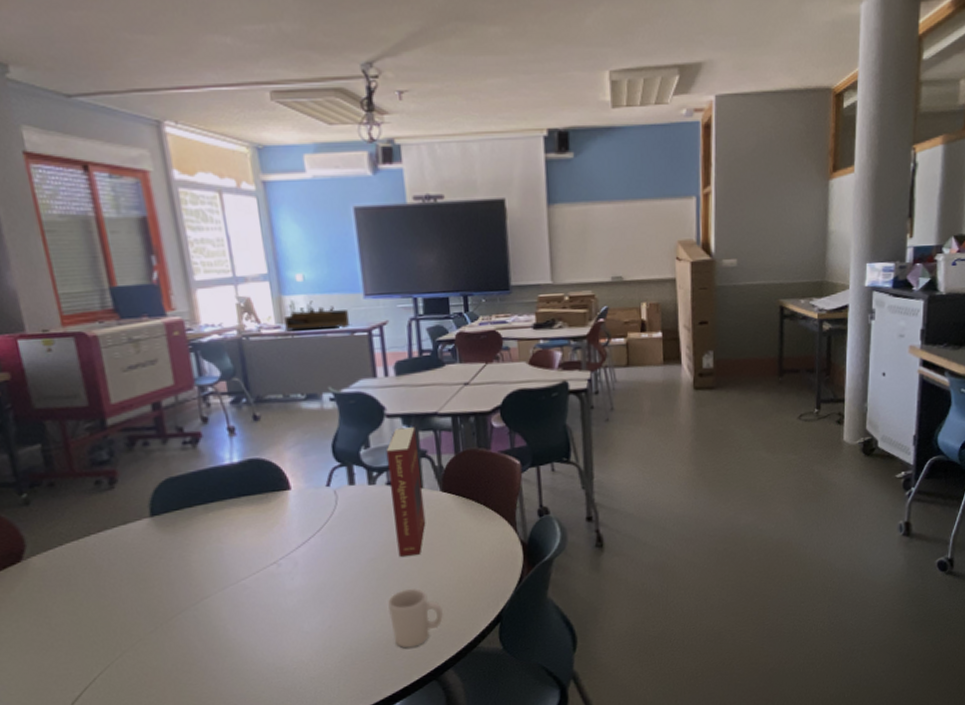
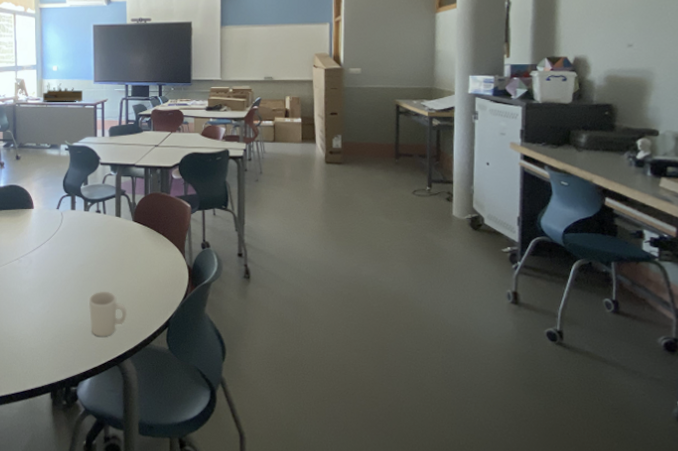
book: present [386,427,426,557] -> none [98,173,121,266]

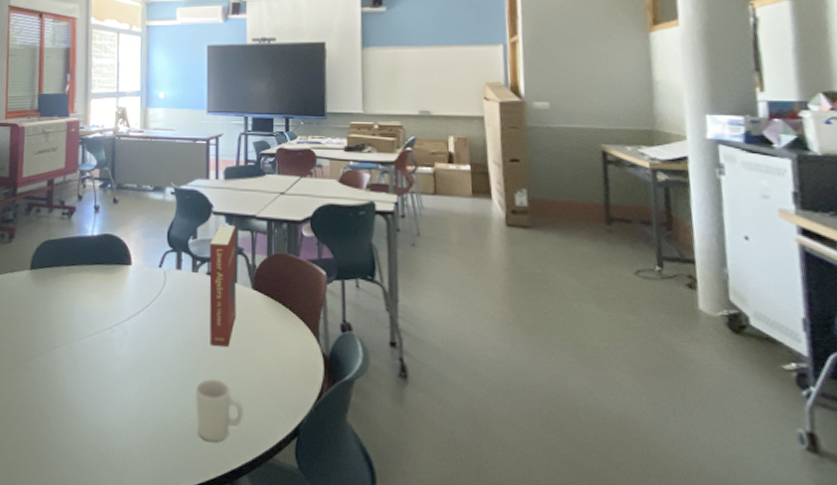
desk organizer: present [43,82,83,103] -> none [147,112,193,137]
book: none [98,173,121,266] -> present [209,225,237,347]

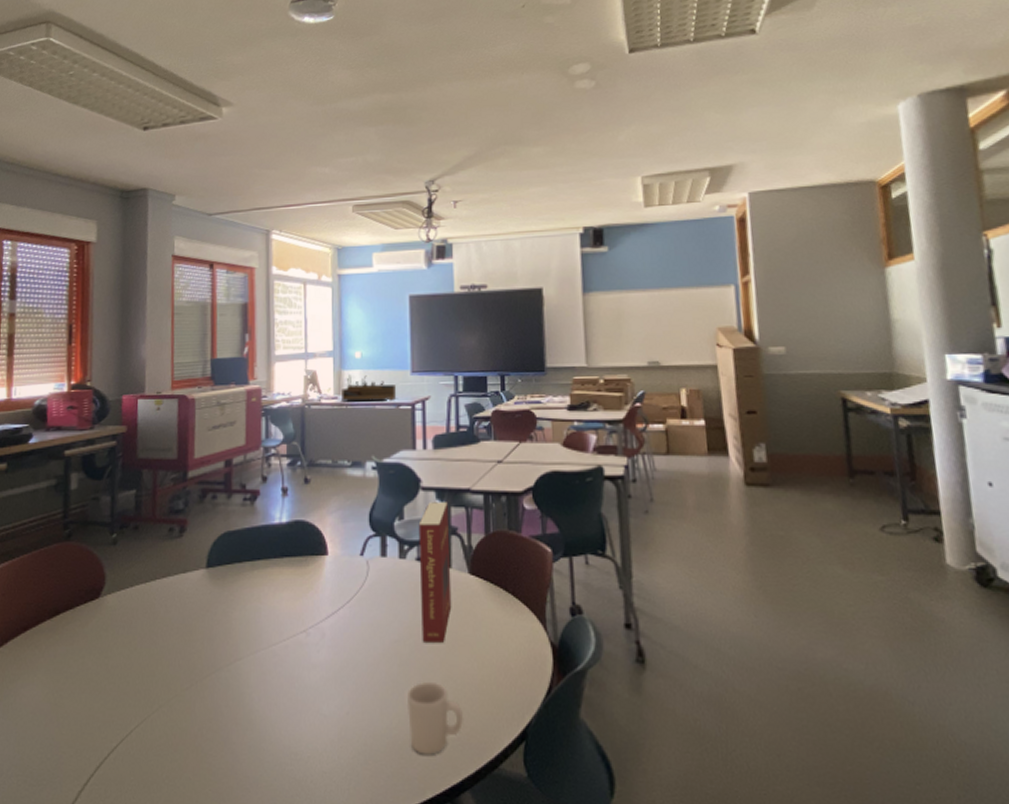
desk organizer: none [147,112,193,137] -> present [342,374,396,403]

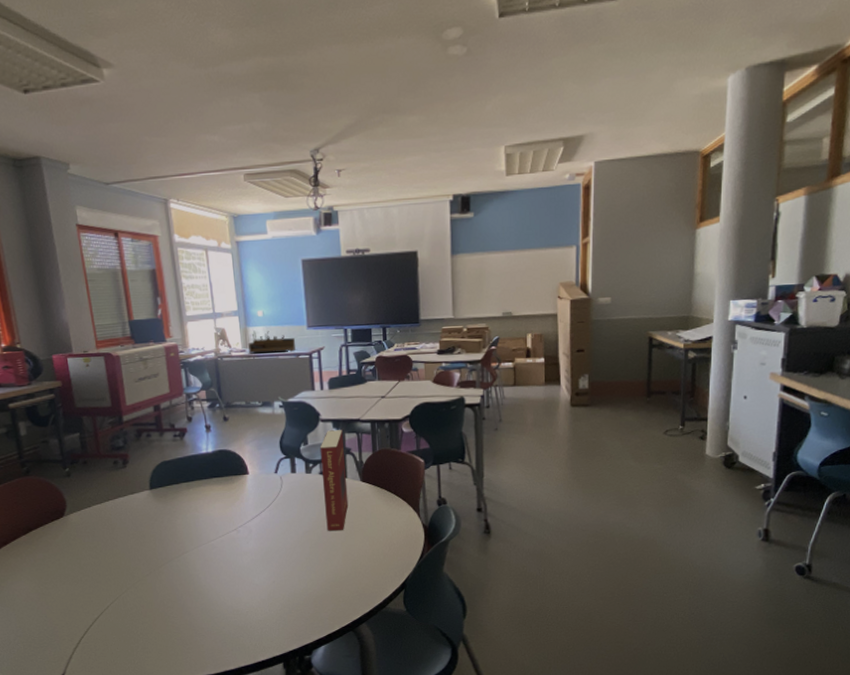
mug: present [406,681,464,755] -> none [317,556,361,604]

